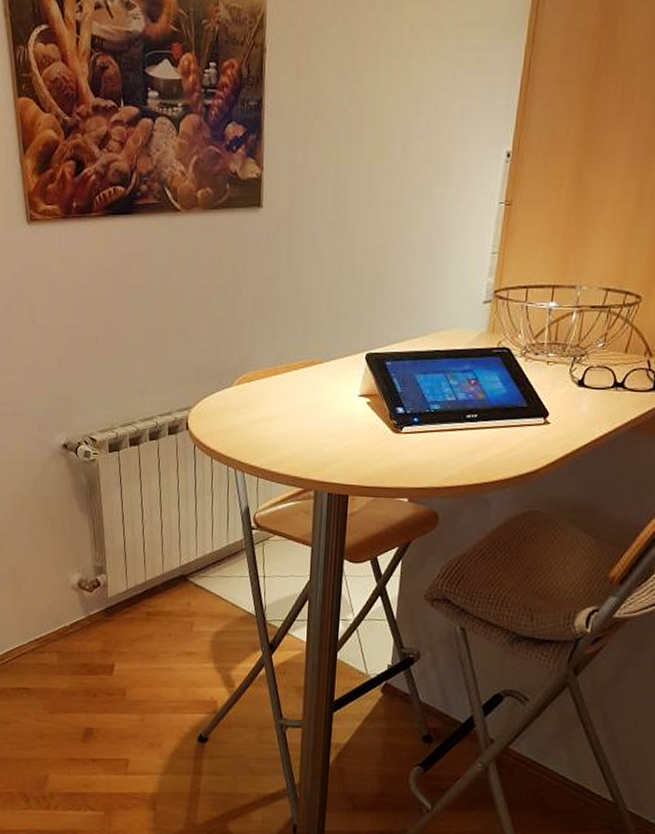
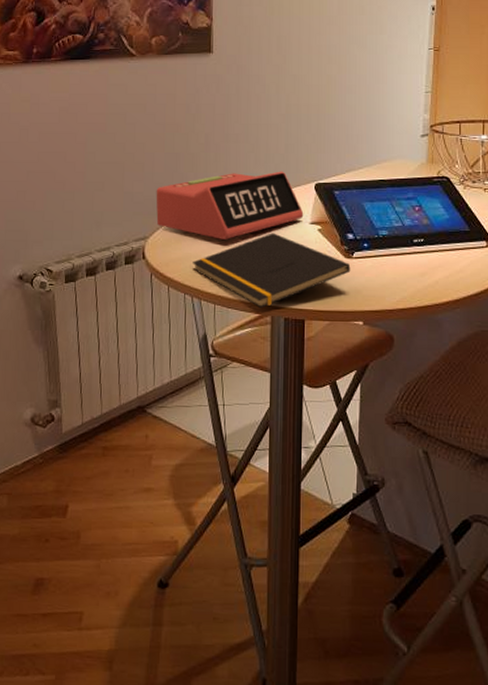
alarm clock: none [200,339,353,411] -> present [156,171,304,240]
notepad: none [236,405,399,482] -> present [192,233,351,308]

